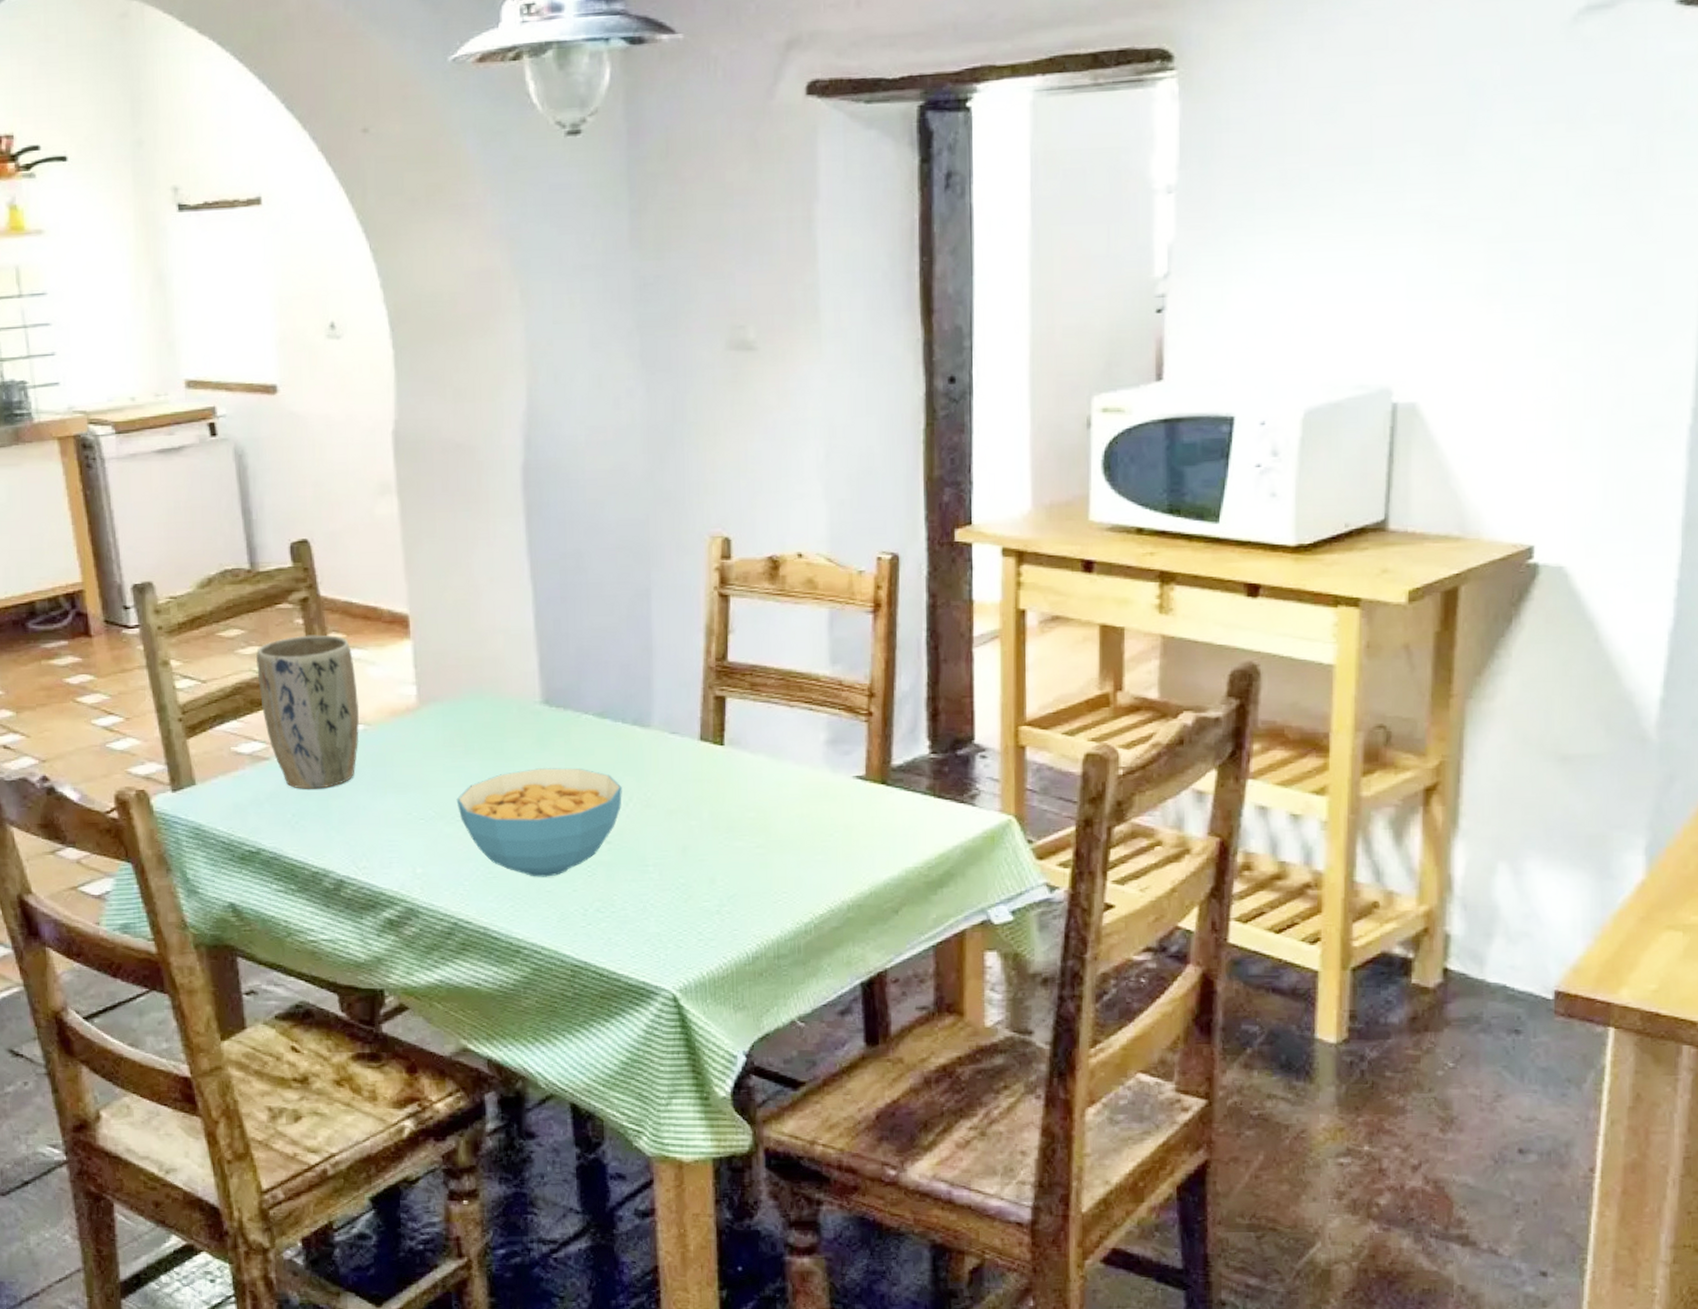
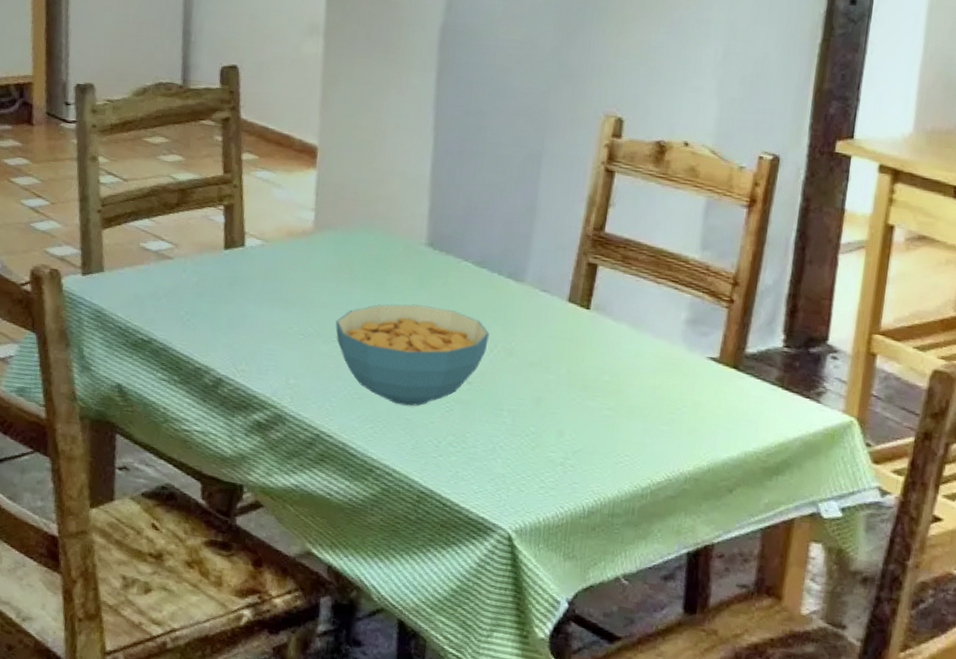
plant pot: present [256,635,360,789] -> none [173,151,262,293]

